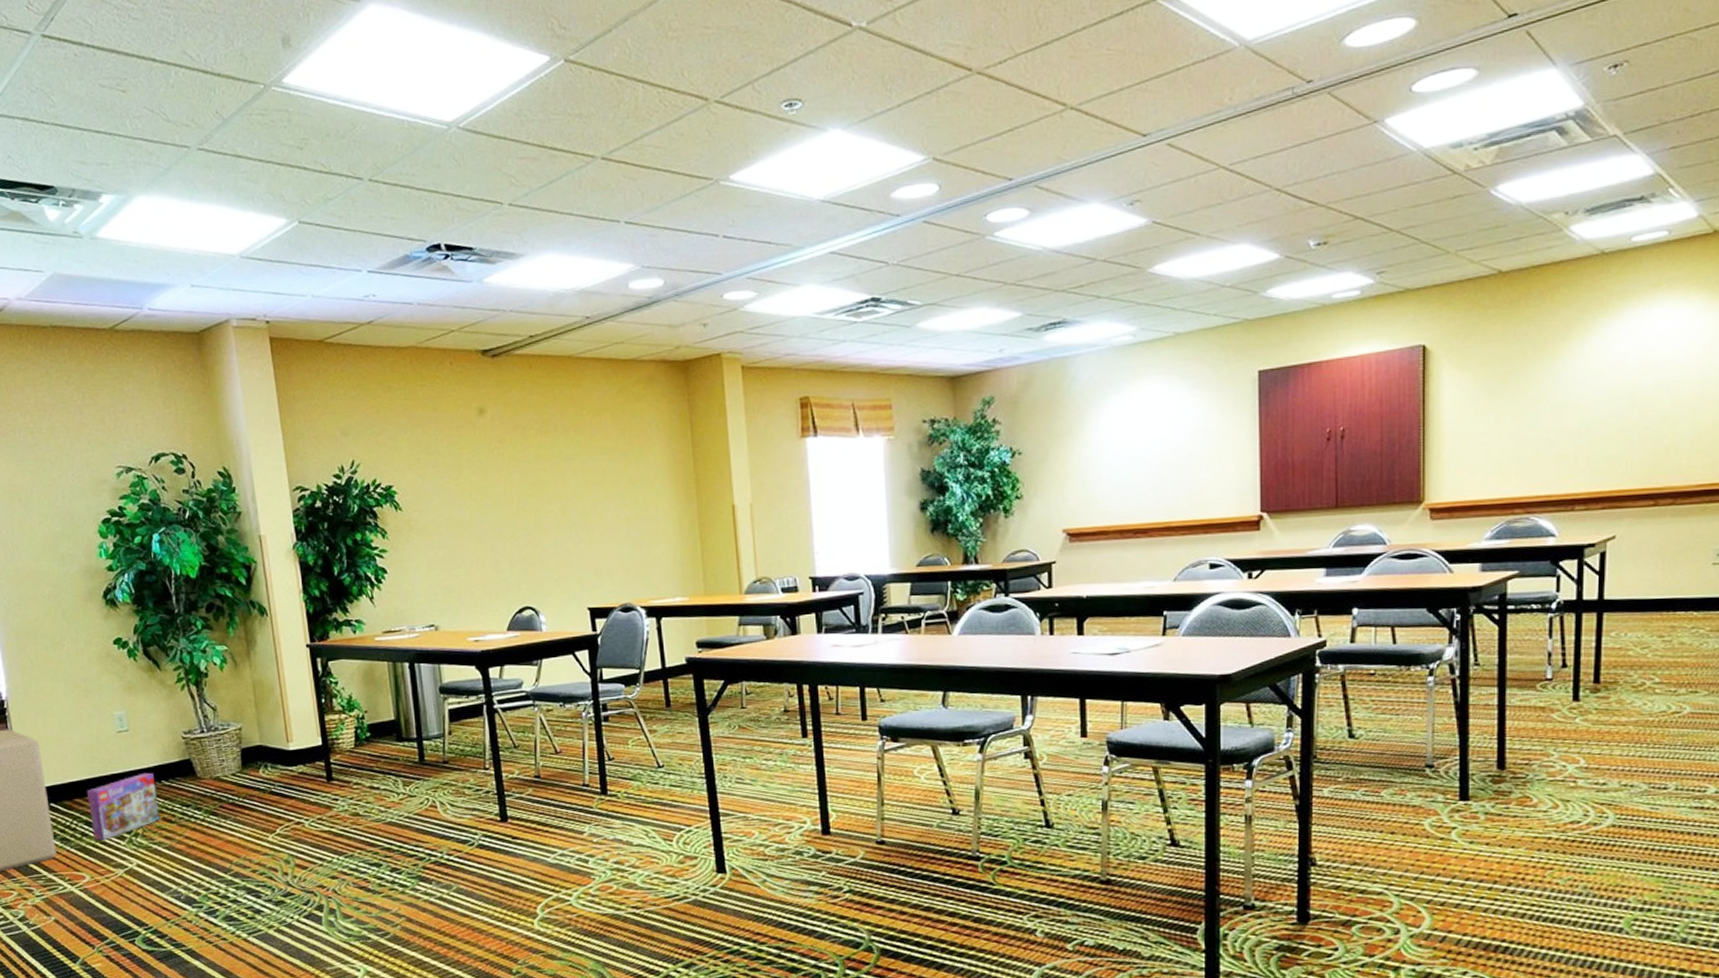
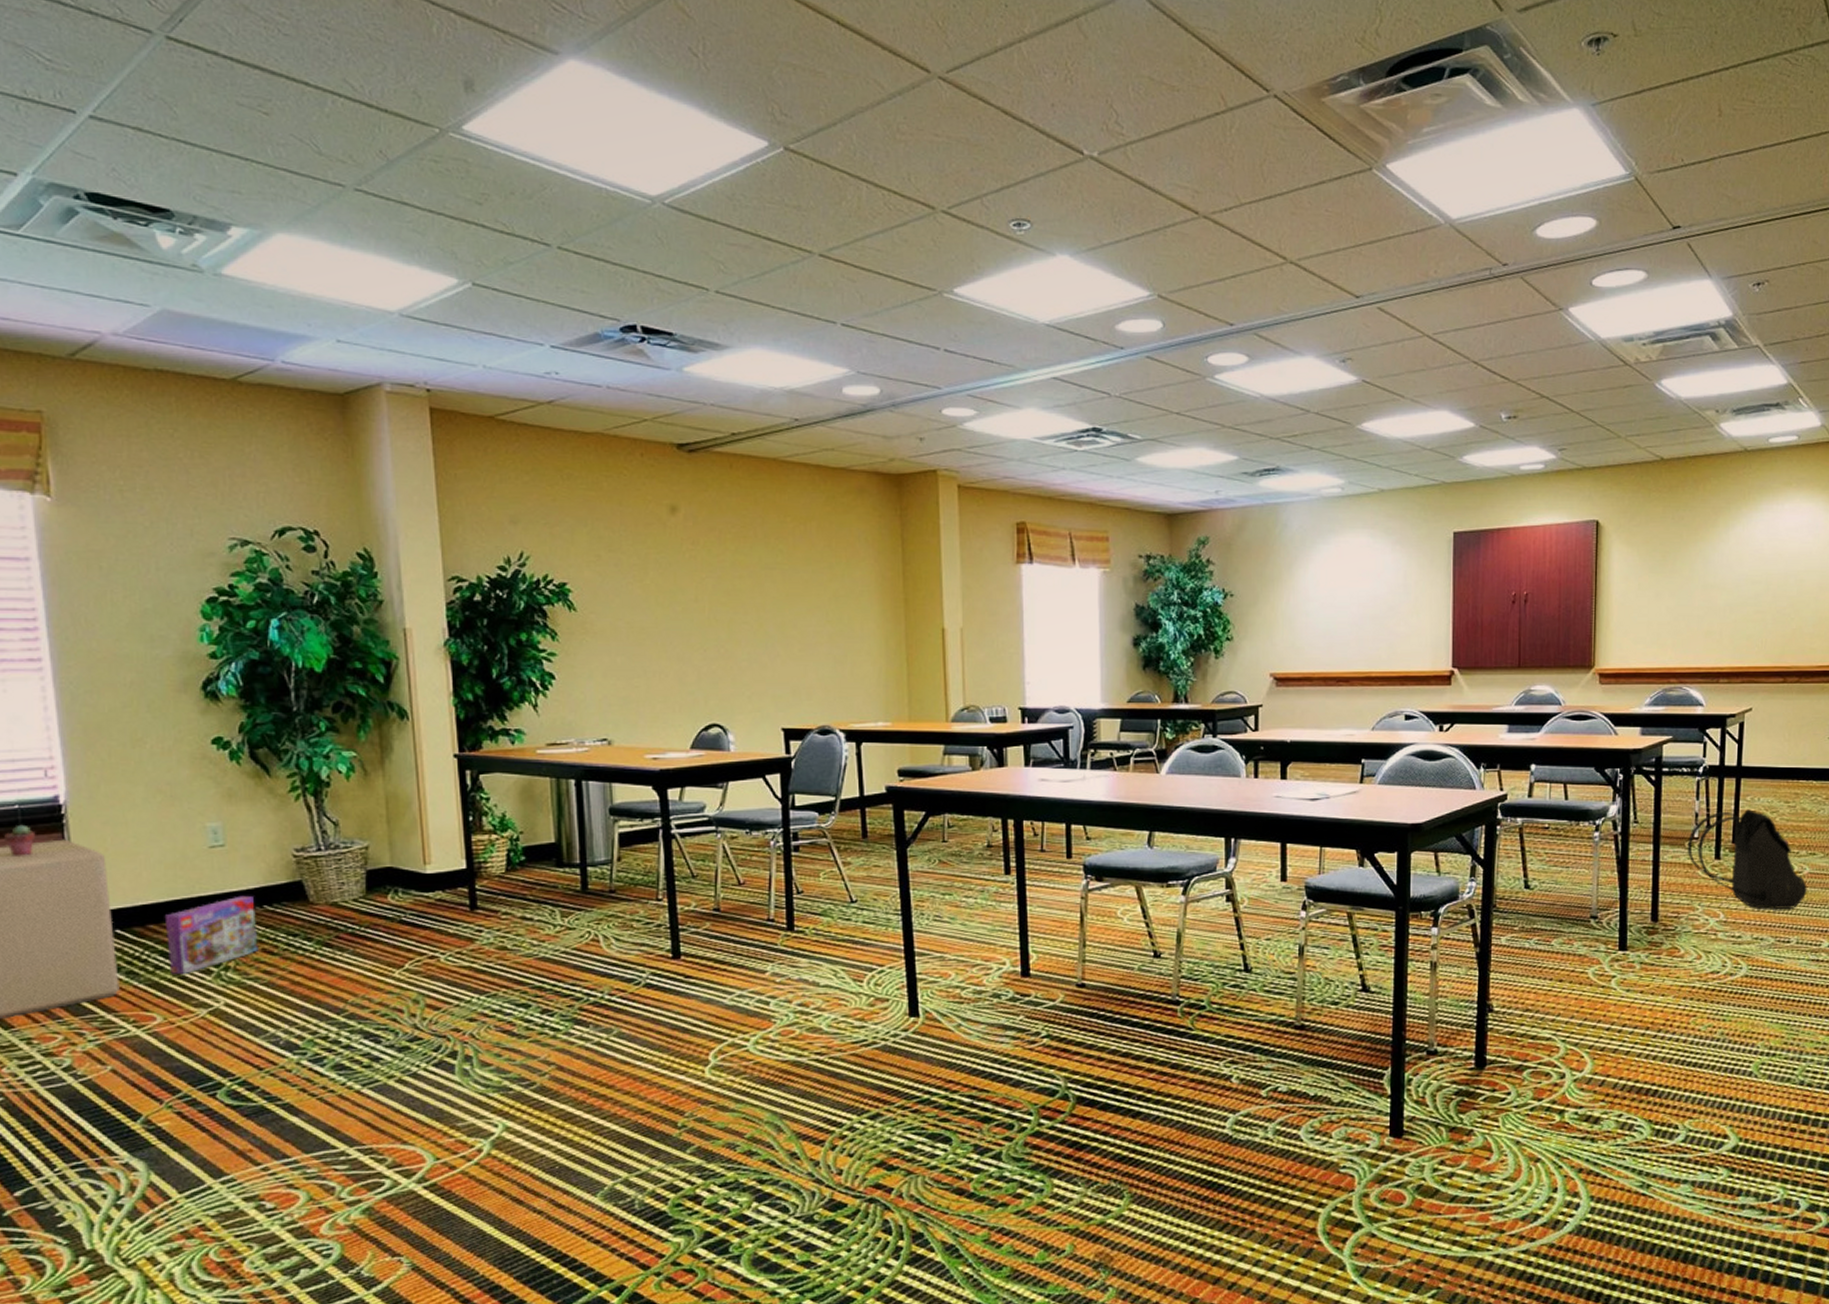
backpack: none [1538,646,1688,753] -> present [1687,809,1807,909]

